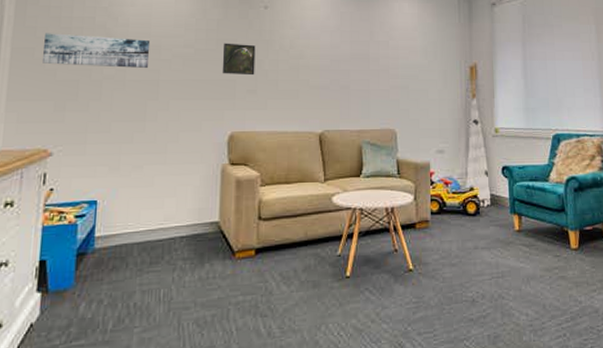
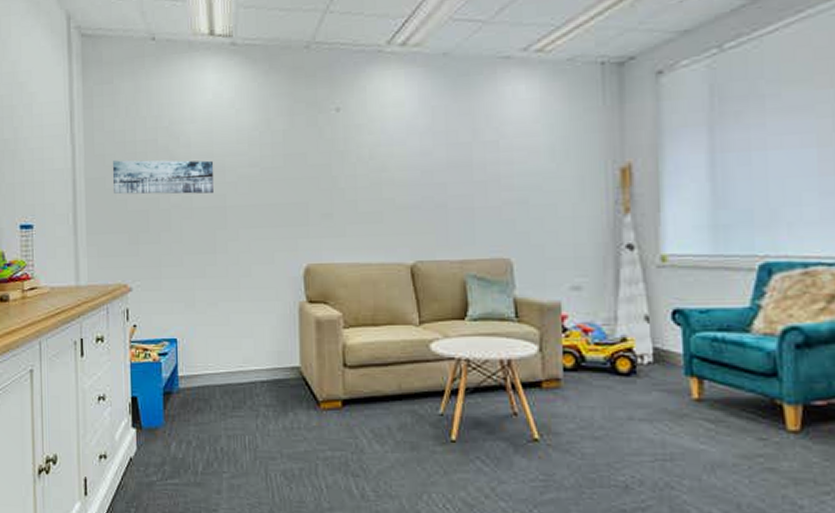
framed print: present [222,43,256,76] -> none [291,157,330,196]

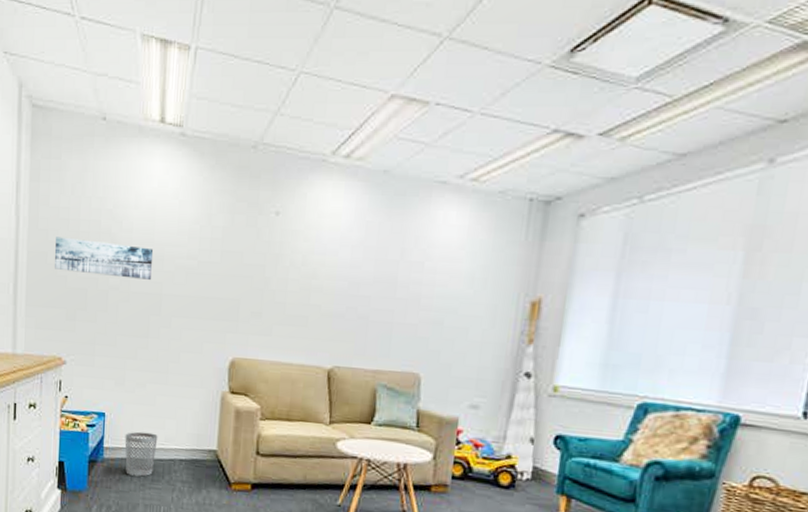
wastebasket: none [200,355,235,405] -> present [125,431,158,477]

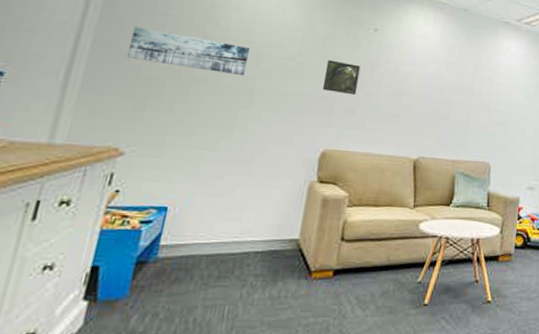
wastebasket: present [125,431,158,477] -> none [185,225,232,275]
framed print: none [225,255,263,296] -> present [322,59,361,96]

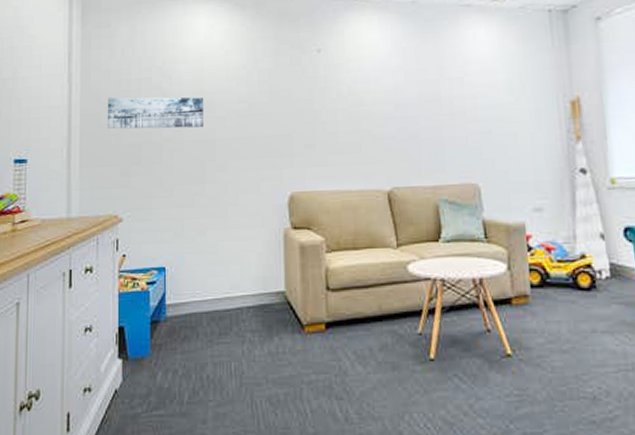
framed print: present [322,59,361,96] -> none [276,93,312,129]

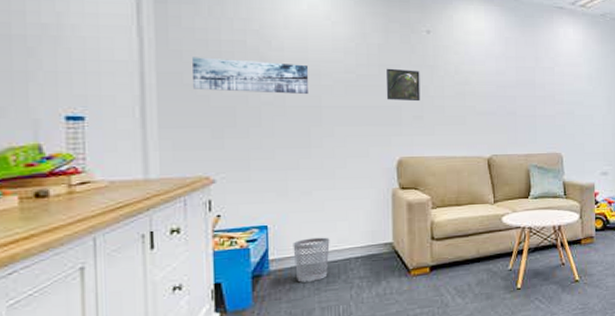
wastebasket: none [188,282,222,332] -> present [293,237,330,283]
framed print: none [276,93,312,129] -> present [386,68,420,102]

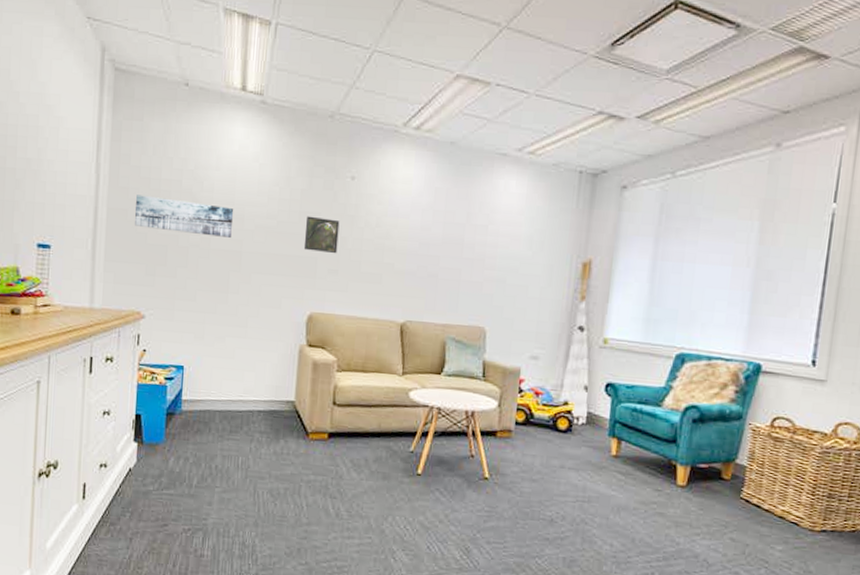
wastebasket: present [293,237,330,283] -> none [203,384,237,428]

